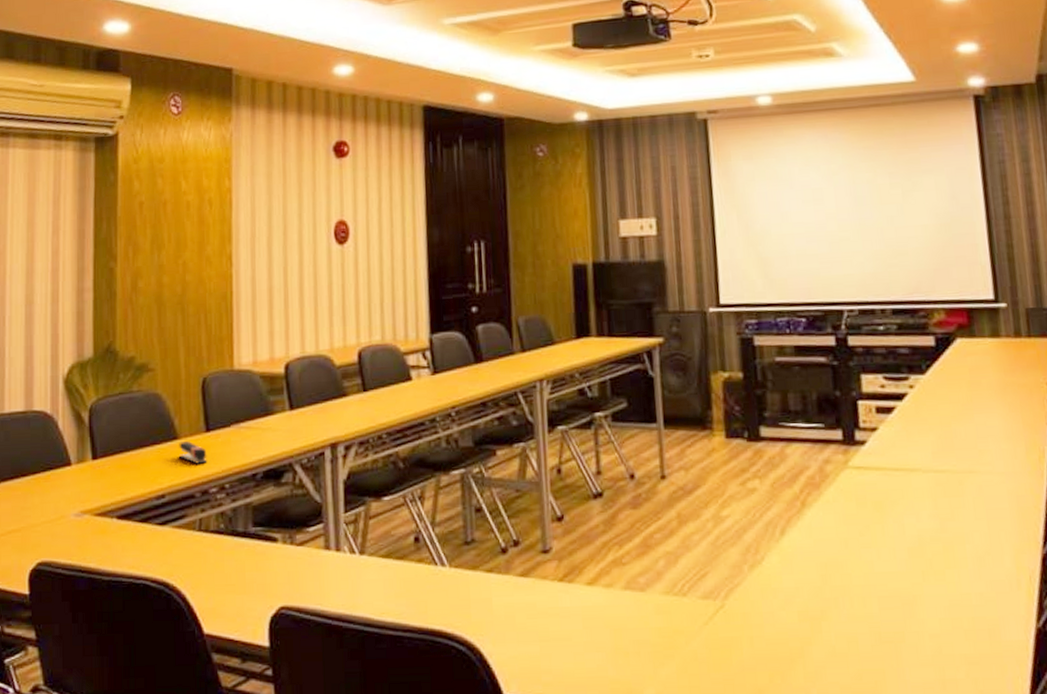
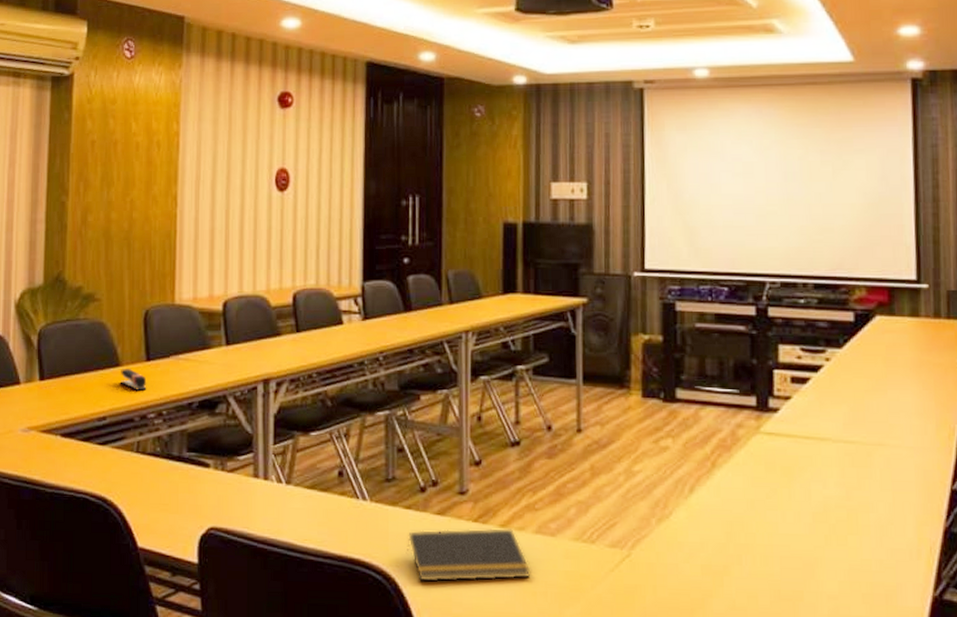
notepad: none [489,586,622,649] -> present [406,528,531,582]

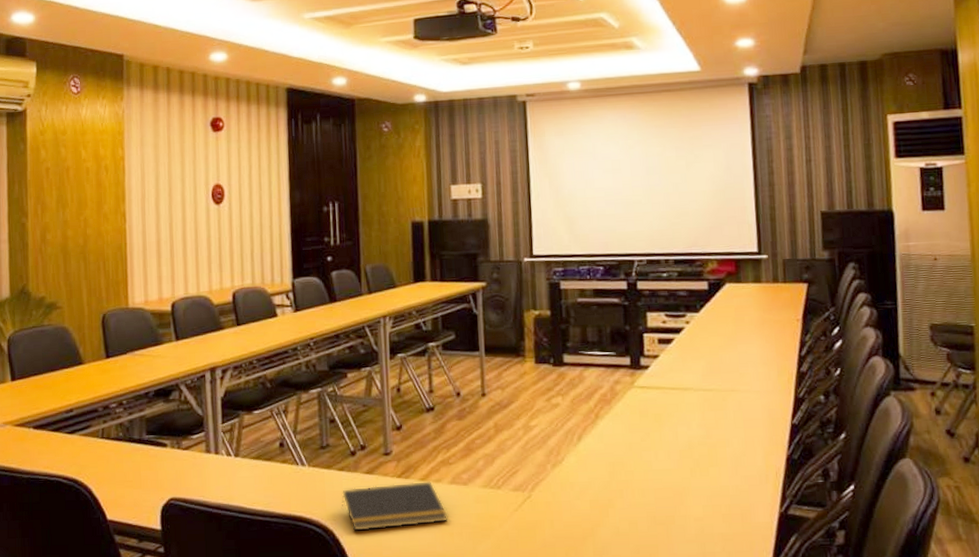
stapler: present [119,369,147,391] -> none [83,366,108,385]

